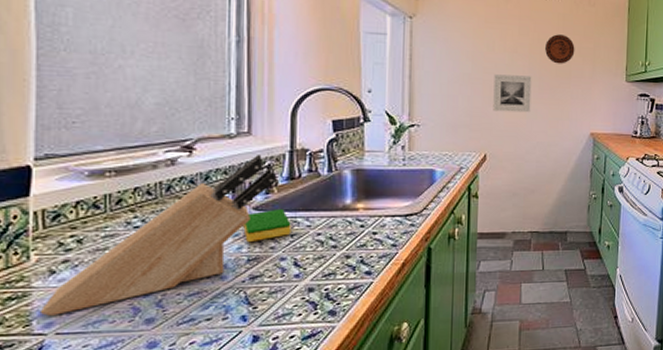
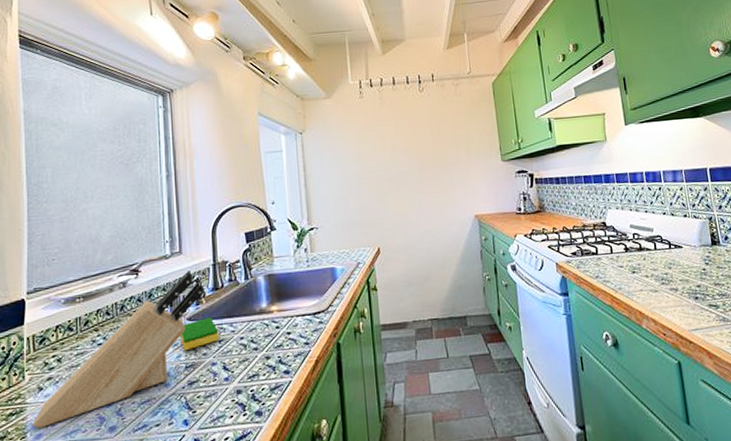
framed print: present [493,74,532,113] -> none [378,169,415,207]
decorative plate: present [545,34,575,64] -> none [420,126,449,155]

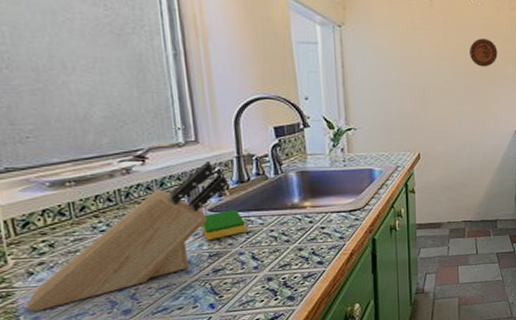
decorative plate: none [420,126,449,155] -> present [470,38,498,67]

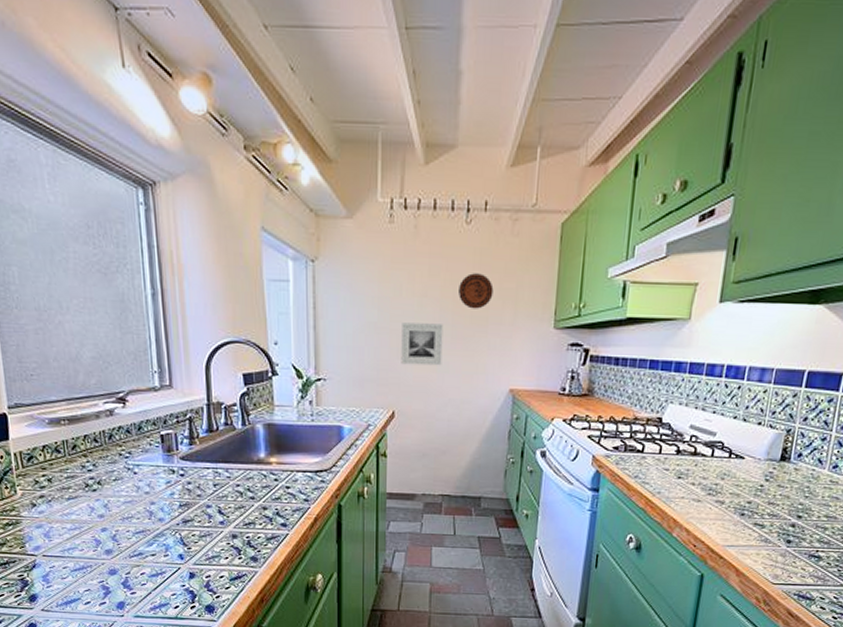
knife block: present [24,160,228,312] -> none [29,406,198,541]
dish sponge: present [201,210,246,241] -> none [173,460,214,490]
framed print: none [423,79,459,114] -> present [401,322,444,366]

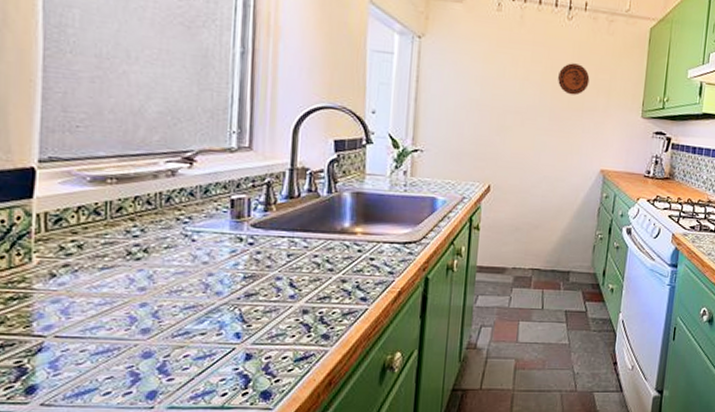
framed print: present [401,322,444,366] -> none [500,102,543,145]

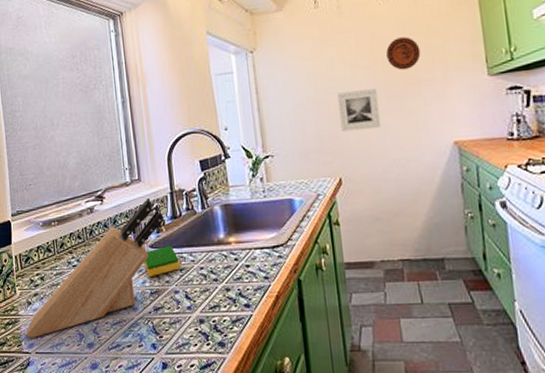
knife block: none [39,170,276,319] -> present [25,197,164,338]
dish sponge: none [240,227,289,260] -> present [144,246,180,278]
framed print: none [500,102,543,145] -> present [337,88,381,132]

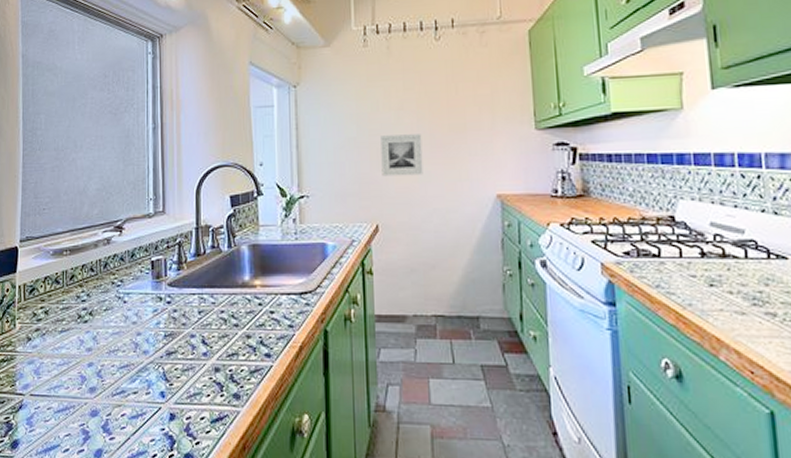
knife block: present [25,197,164,338] -> none [20,231,186,378]
dish sponge: present [144,246,180,278] -> none [161,286,199,319]
decorative plate: present [386,36,421,71] -> none [434,83,469,117]

